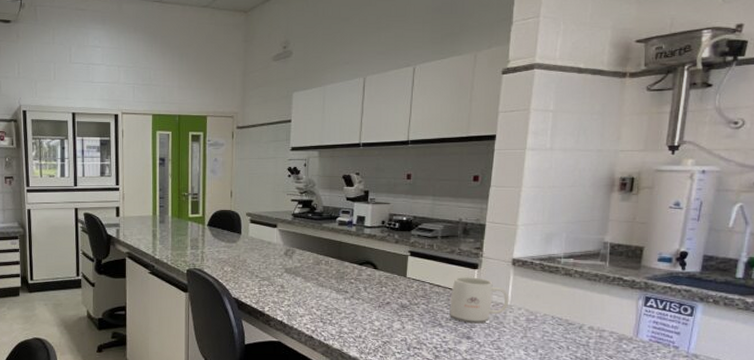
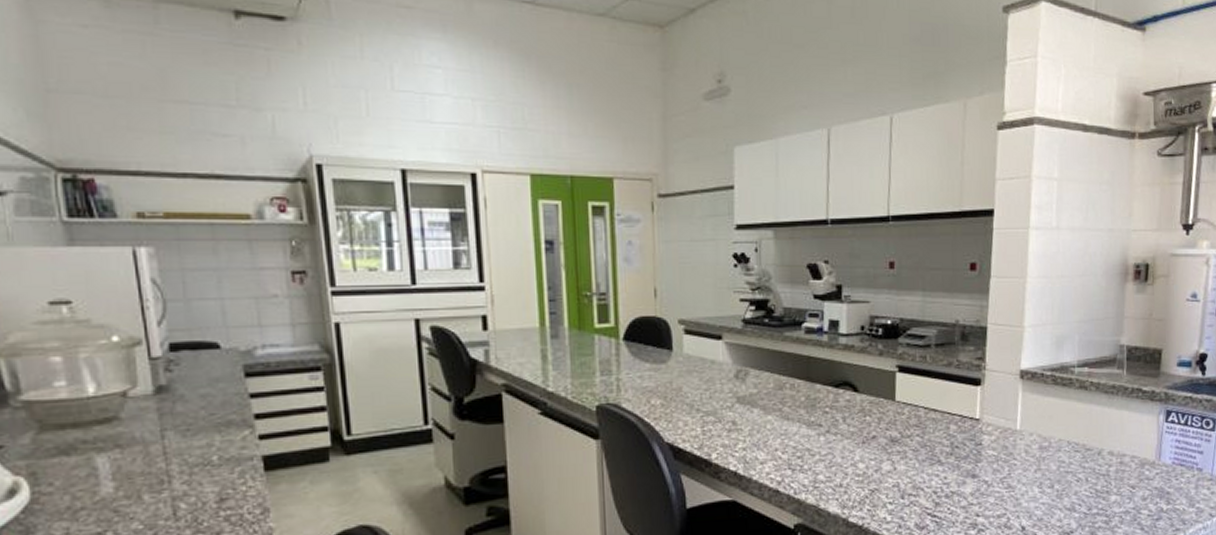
mug: present [449,277,509,324] -> none [949,396,1019,457]

